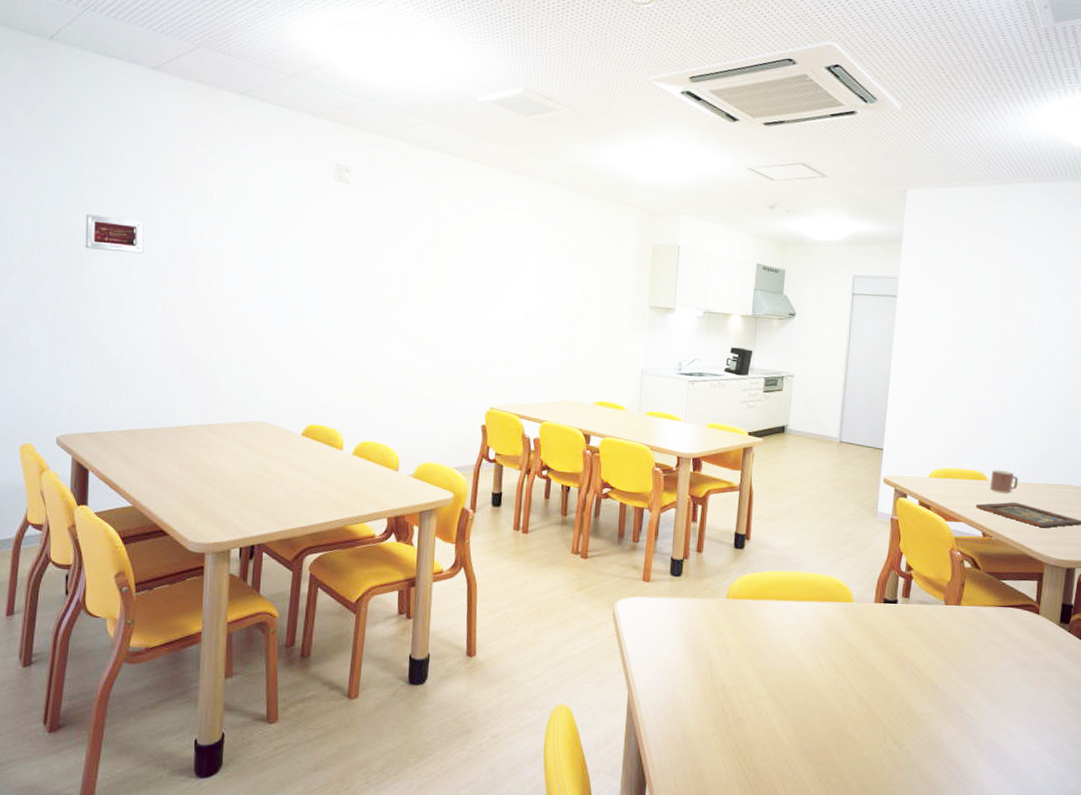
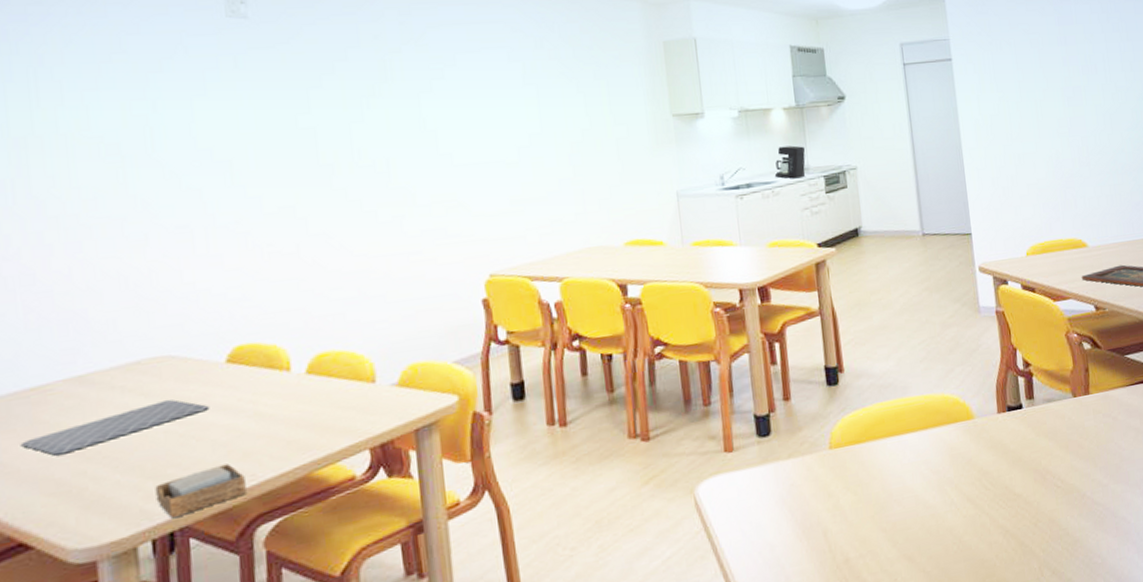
placemat: none [169,453,287,476] -> present [20,399,209,456]
napkin holder: none [246,506,303,536] -> present [155,464,246,518]
mug: present [990,469,1019,494] -> none [1090,232,1120,259]

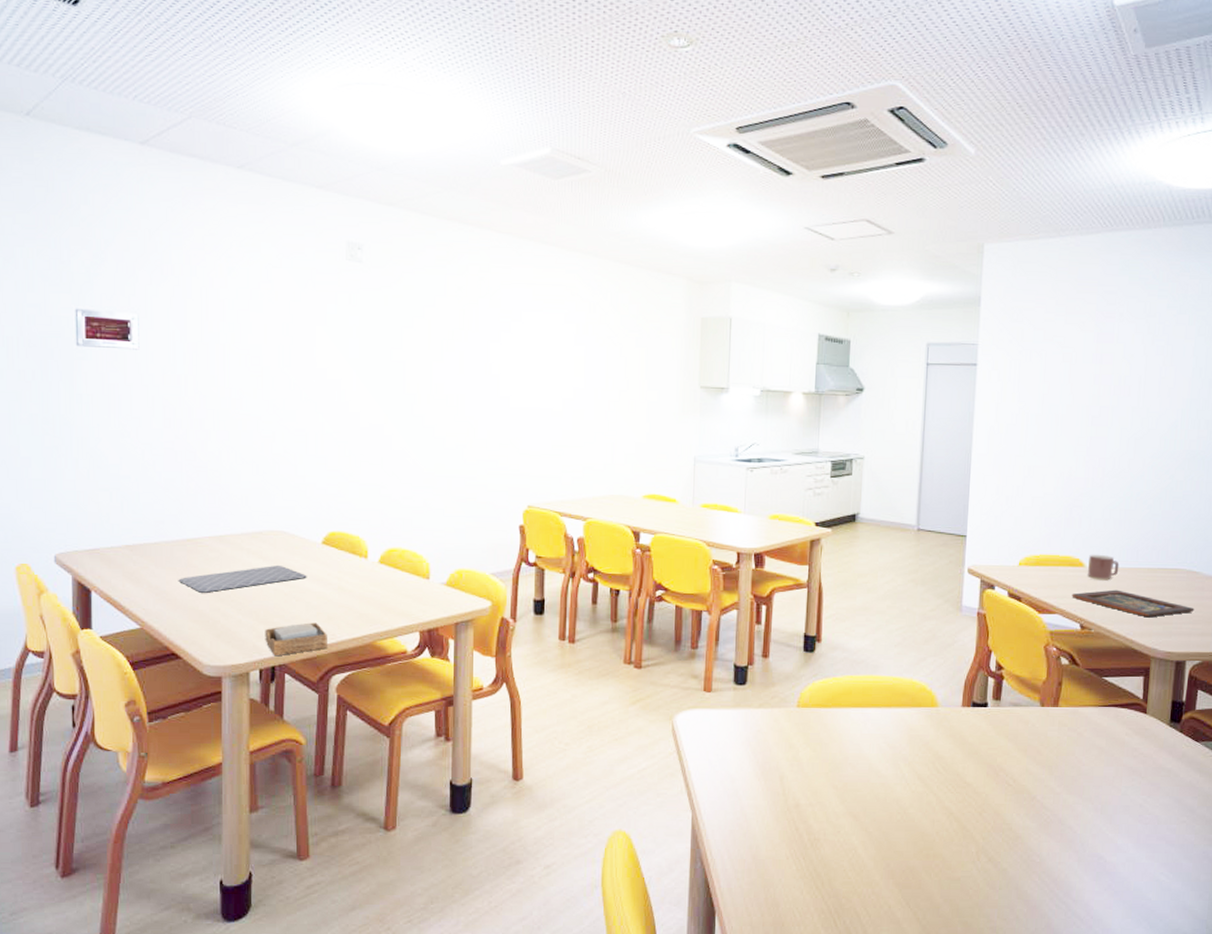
coffee maker: present [774,145,806,179] -> none [785,428,818,460]
mug: none [1090,232,1120,259] -> present [1088,554,1120,581]

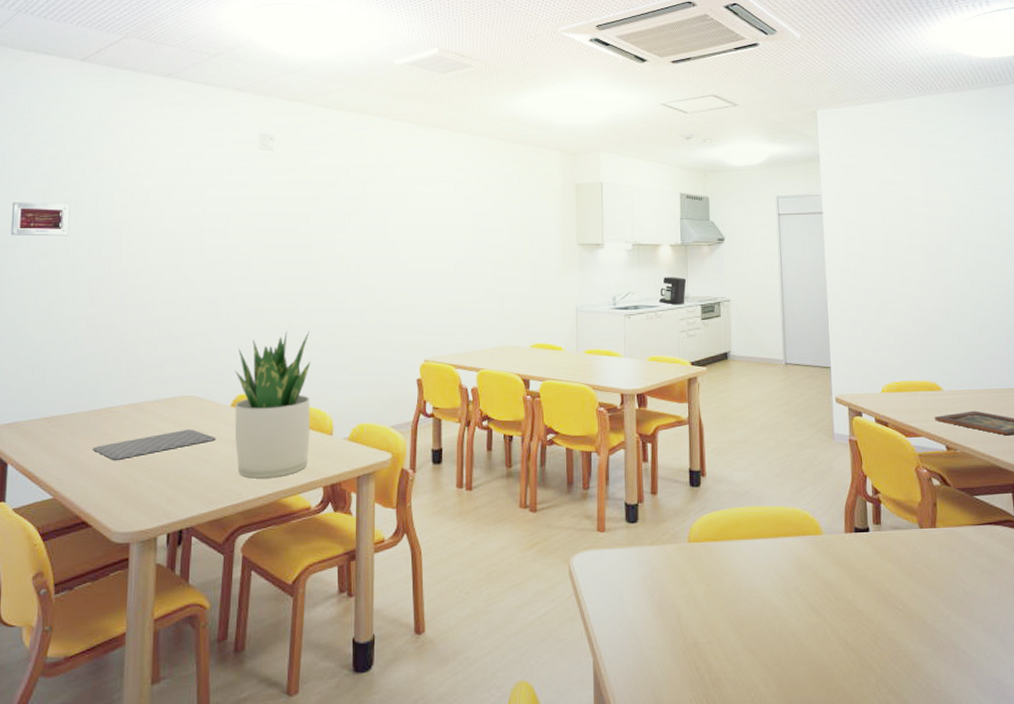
napkin holder: present [265,622,327,655] -> none [173,483,234,518]
planter: none [324,467,406,620] -> present [234,331,311,479]
coffee maker: none [785,428,818,460] -> present [658,277,687,305]
mug: present [1088,554,1120,581] -> none [945,378,974,403]

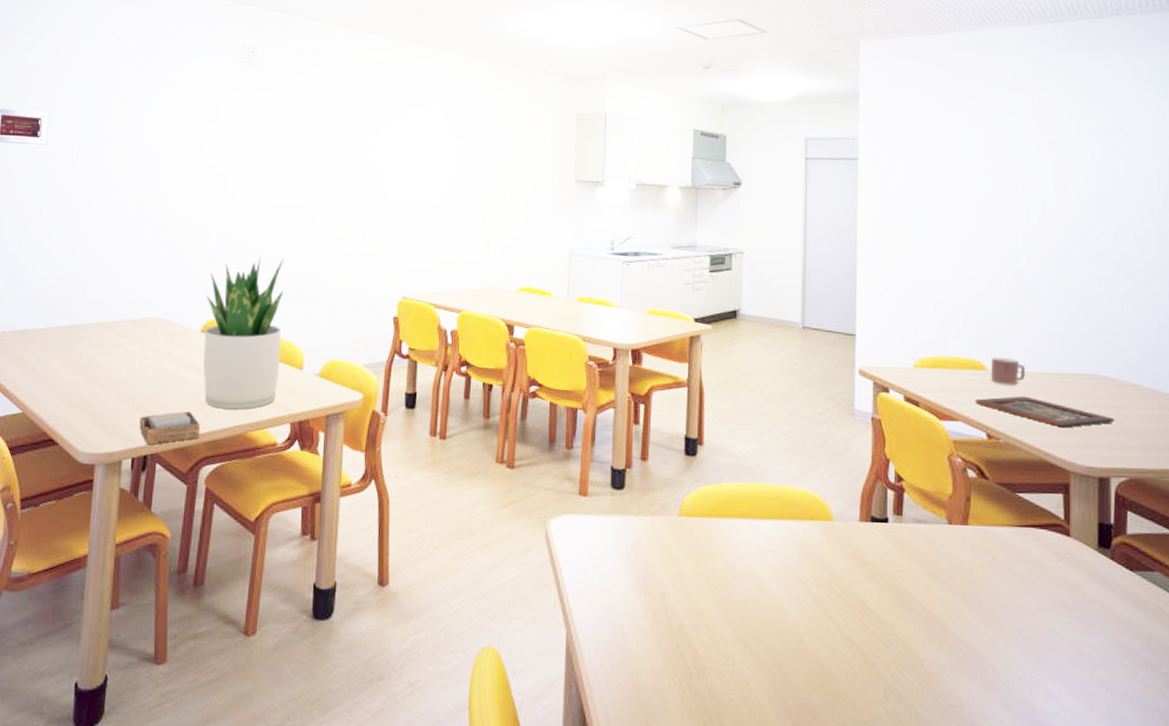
placemat: present [92,430,216,460] -> none [62,353,184,379]
napkin holder: none [173,483,234,518] -> present [139,411,200,444]
coffee maker: present [658,277,687,305] -> none [662,222,695,254]
mug: none [945,378,974,403] -> present [991,356,1026,386]

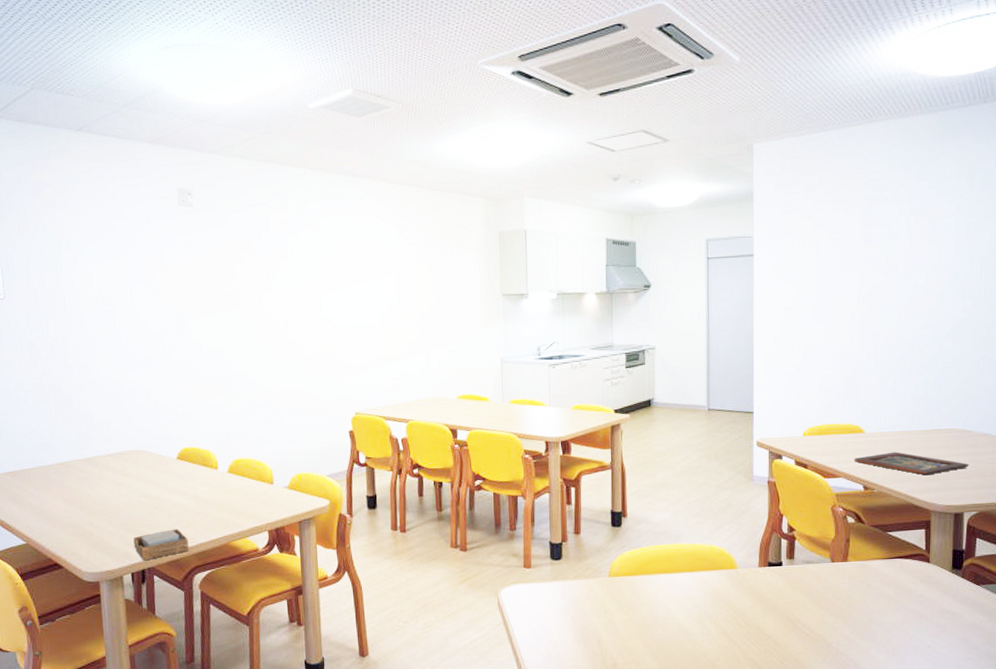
planter: present [203,257,284,410] -> none [176,387,253,524]
mug: present [991,356,1026,386] -> none [868,420,897,445]

